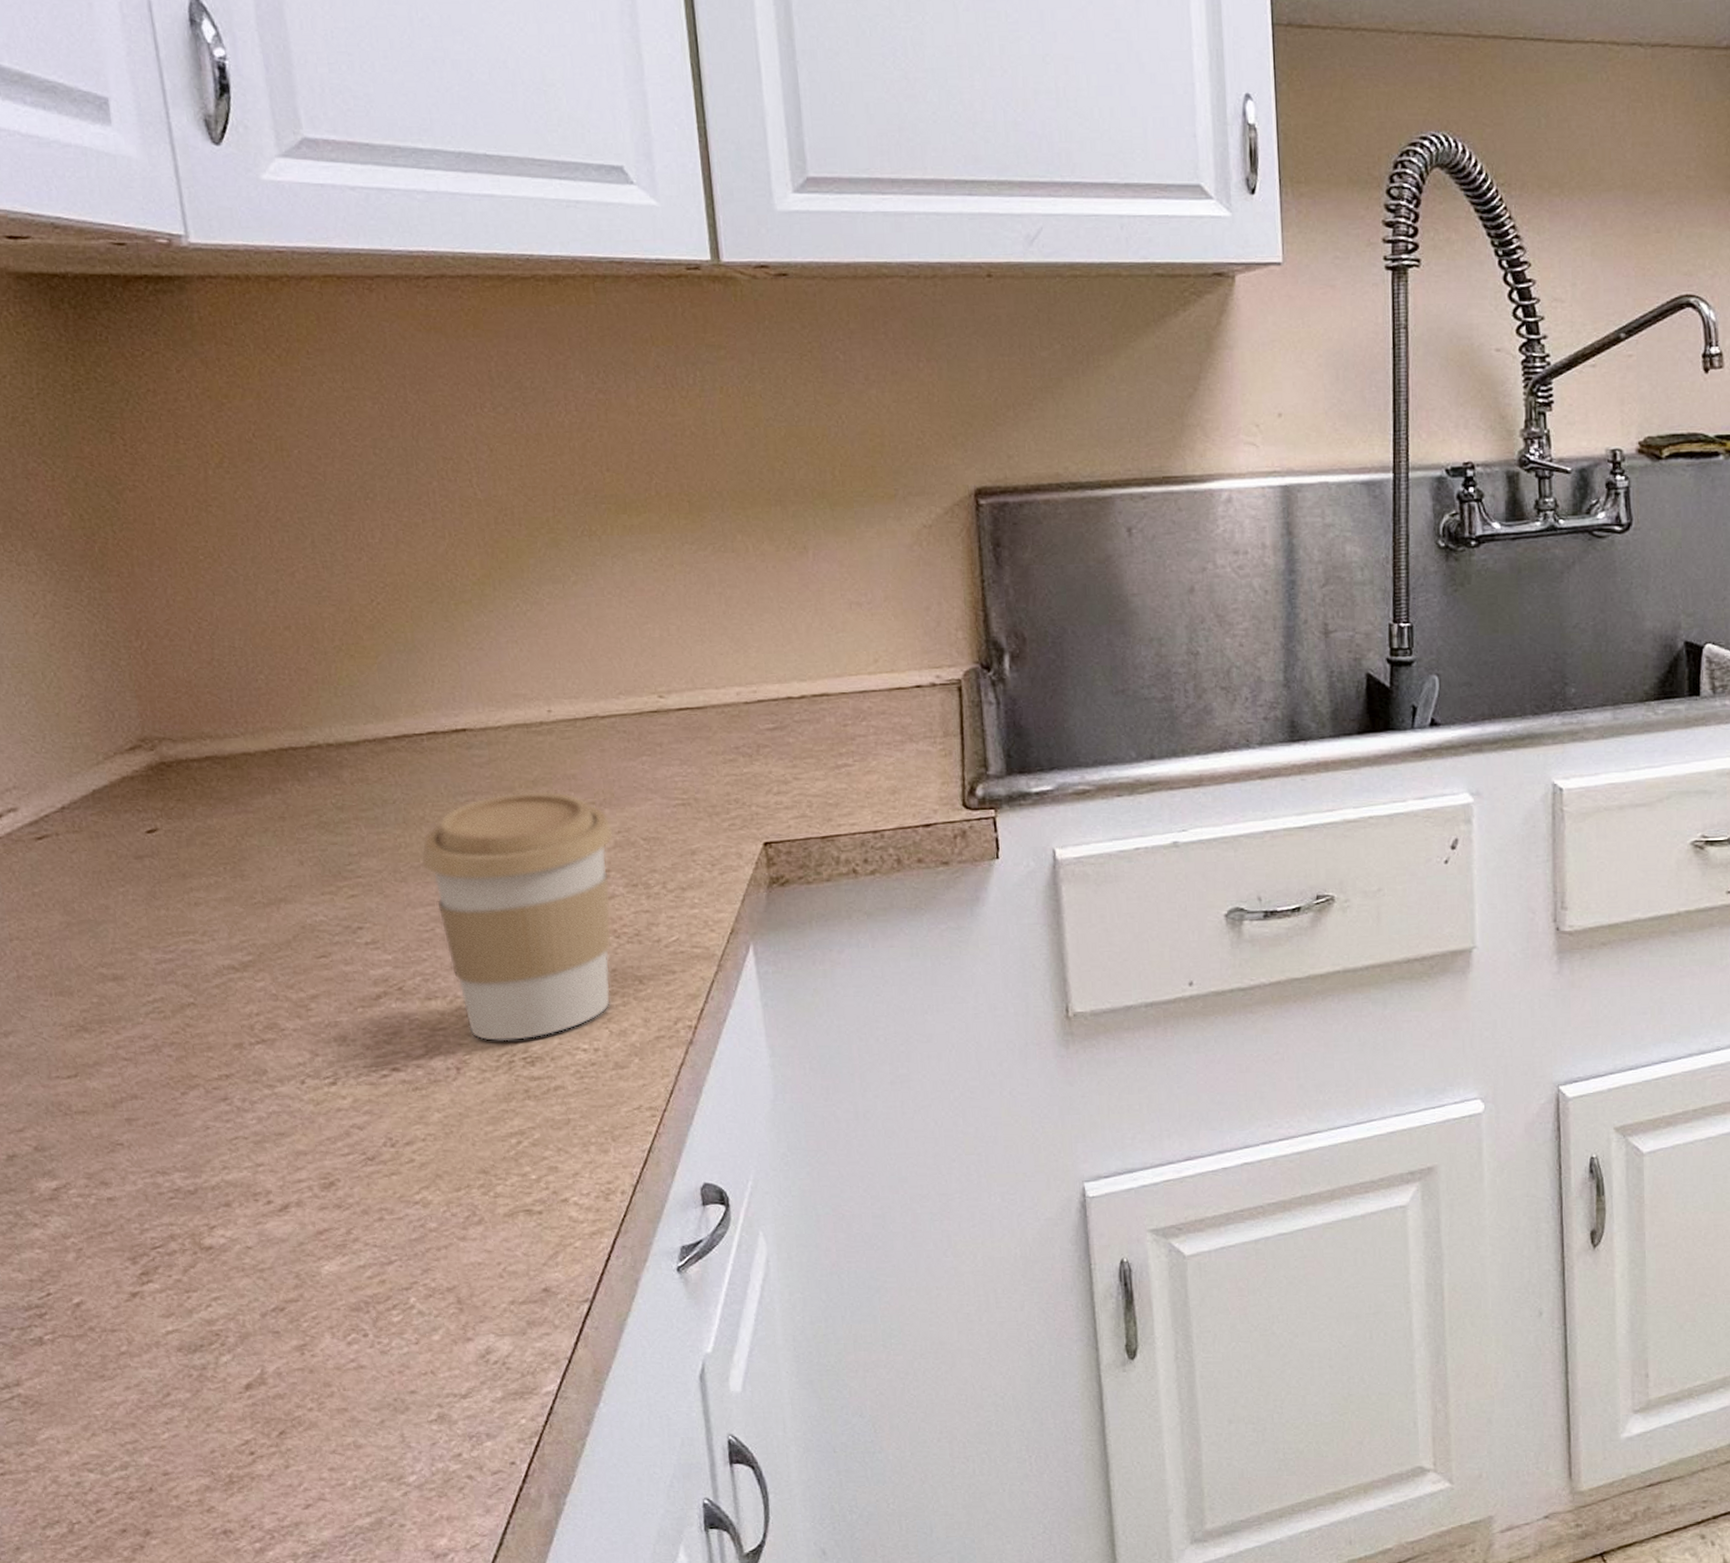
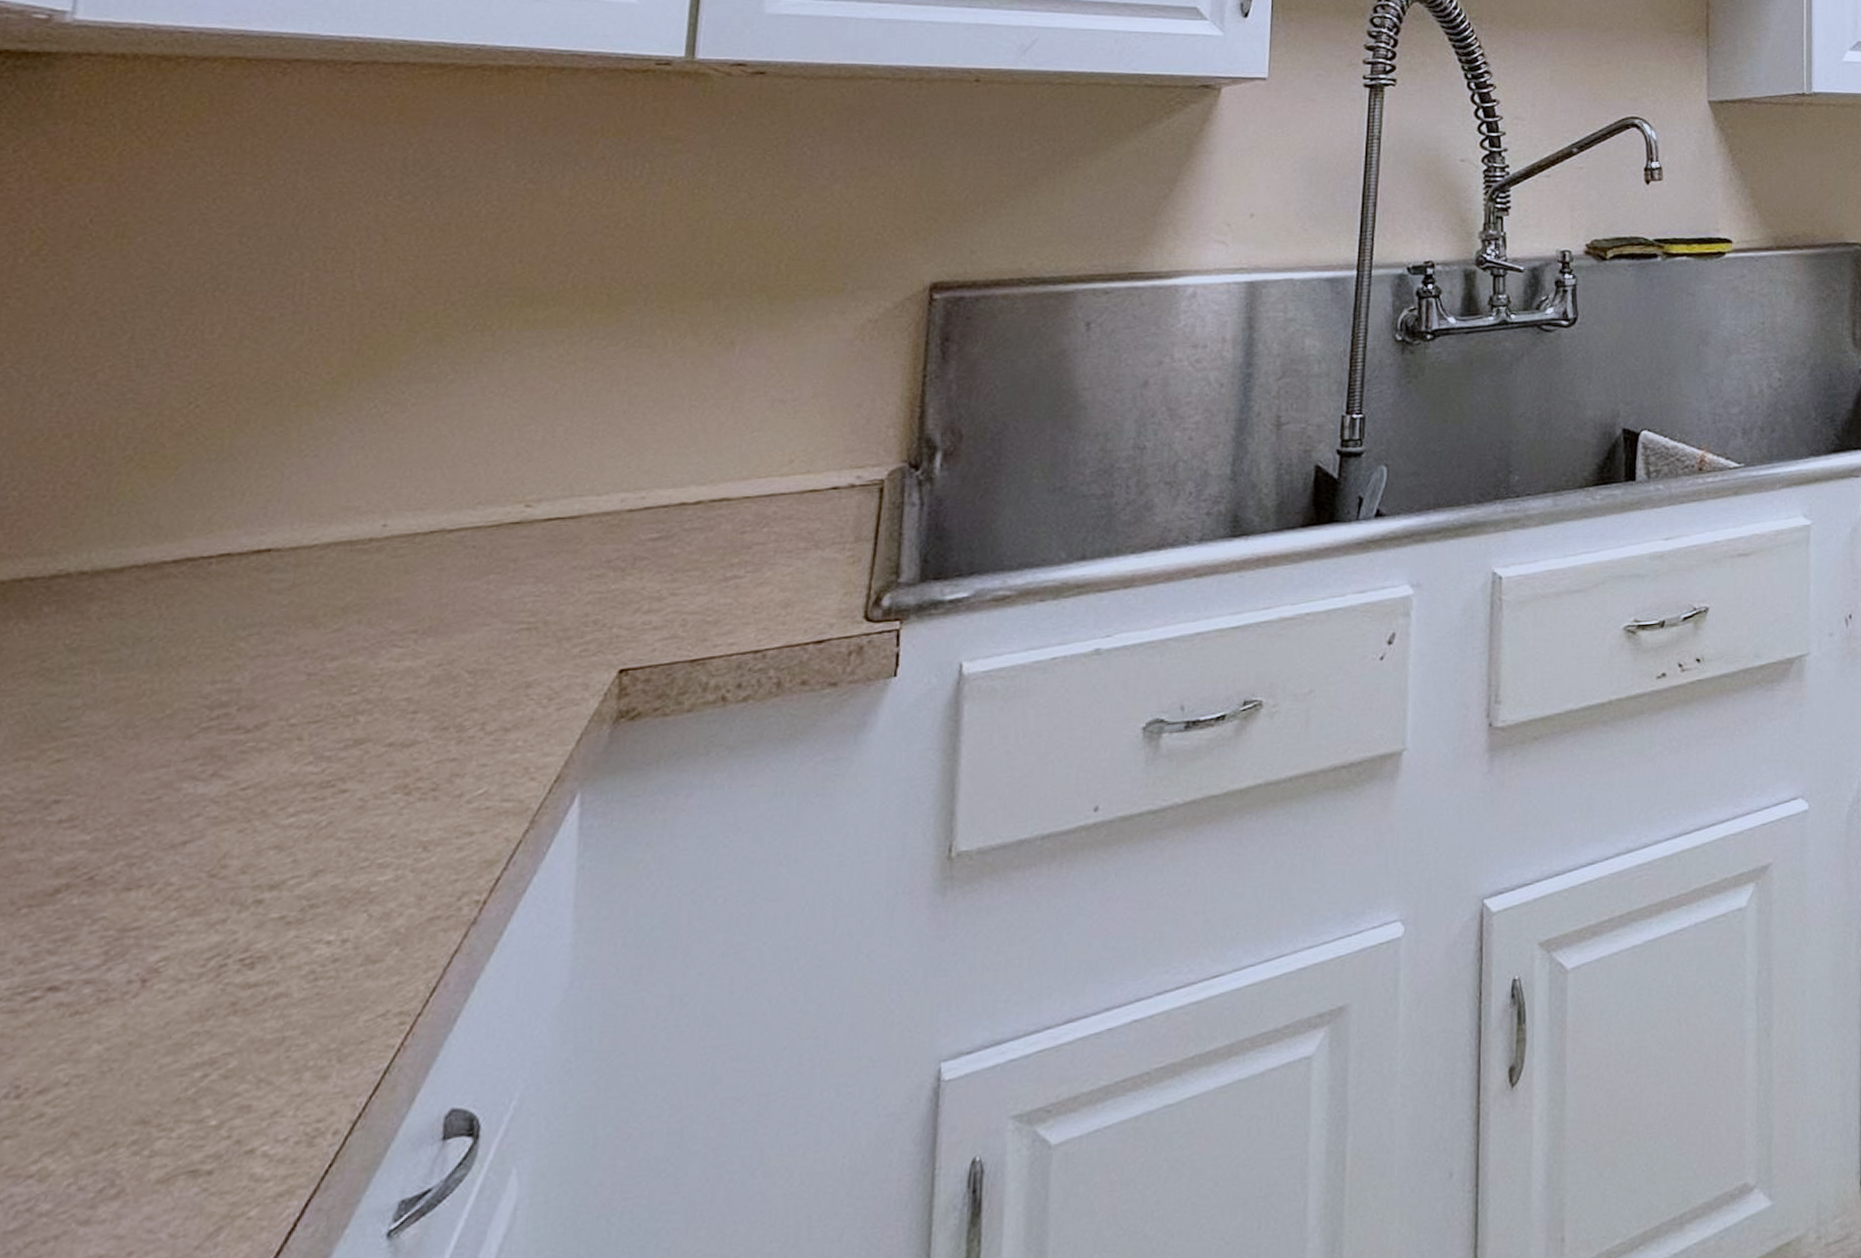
coffee cup: present [421,791,615,1042] -> none [166,619,433,941]

